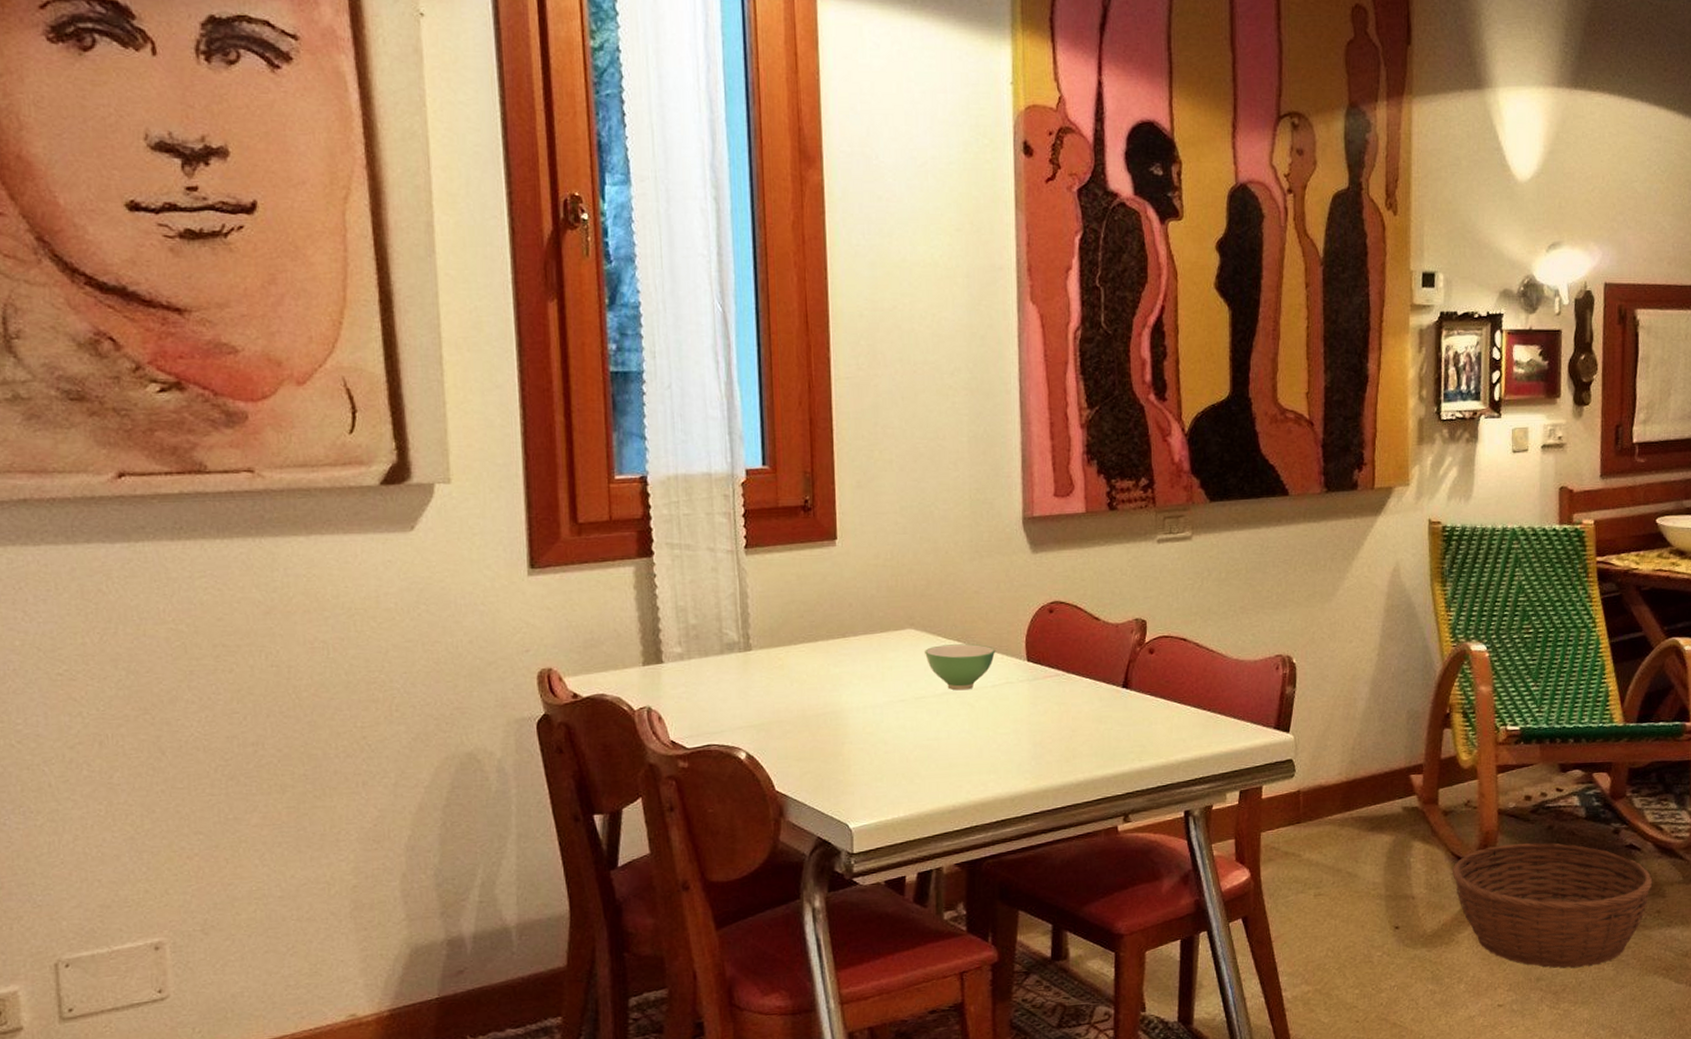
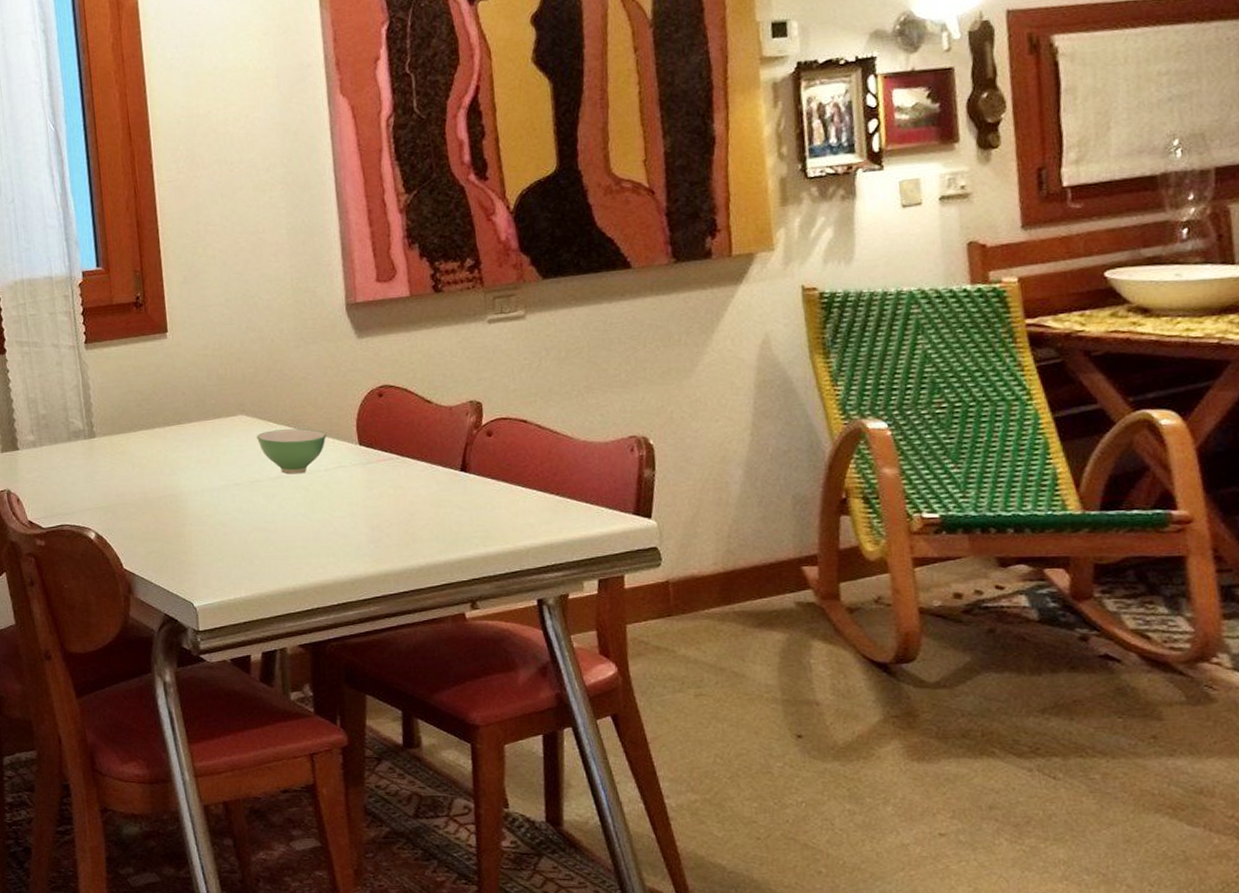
basket: present [1453,842,1653,968] -> none [865,647,1142,797]

